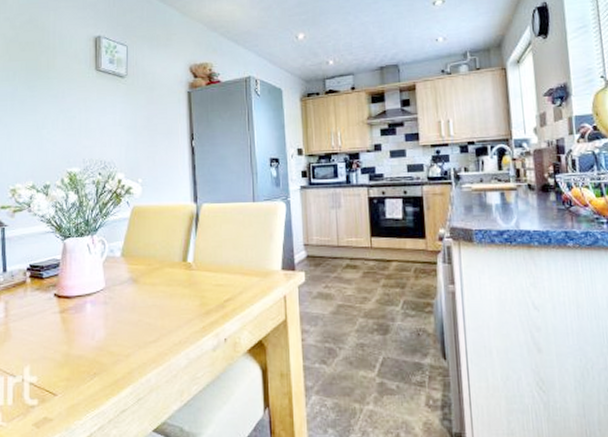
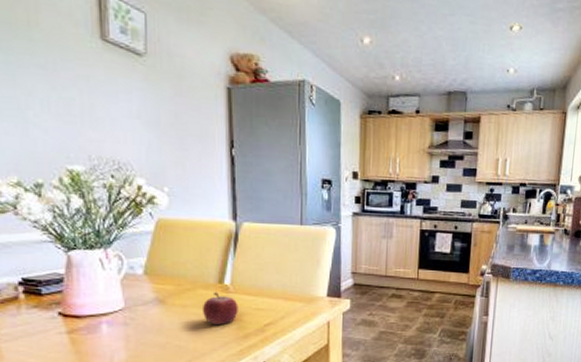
fruit: none [168,270,200,303] -> present [202,292,238,326]

